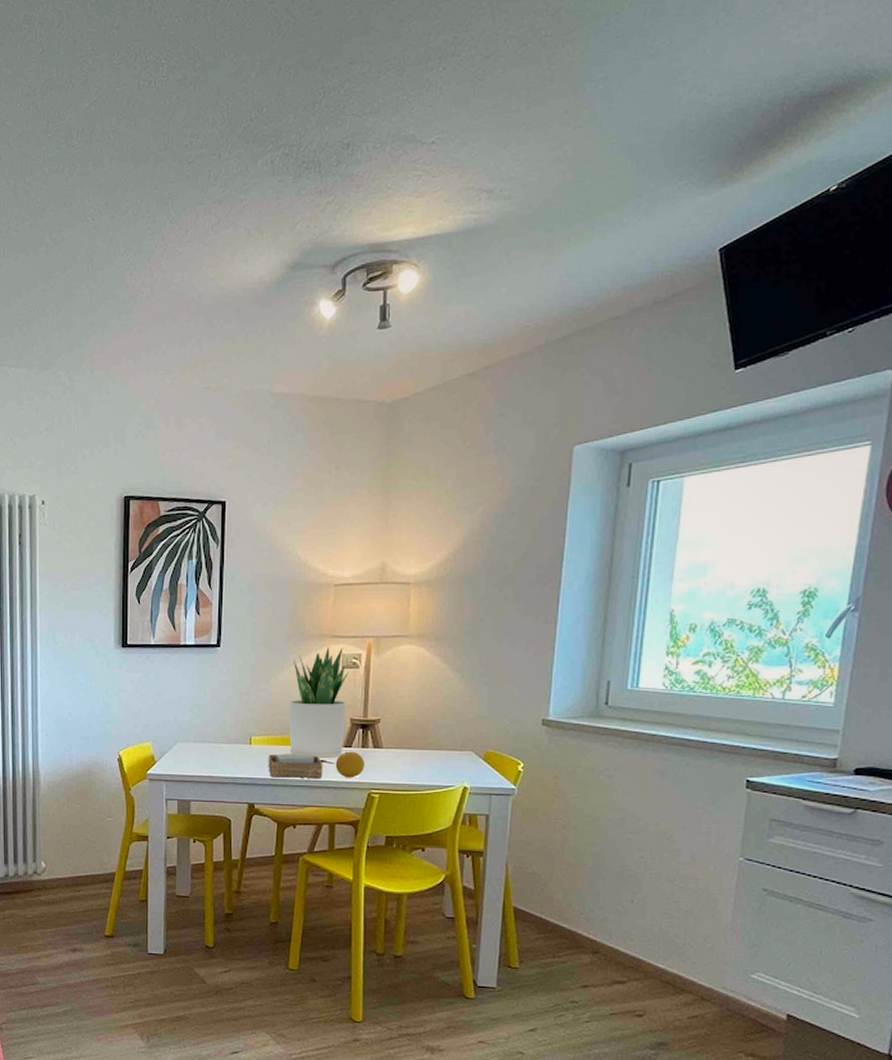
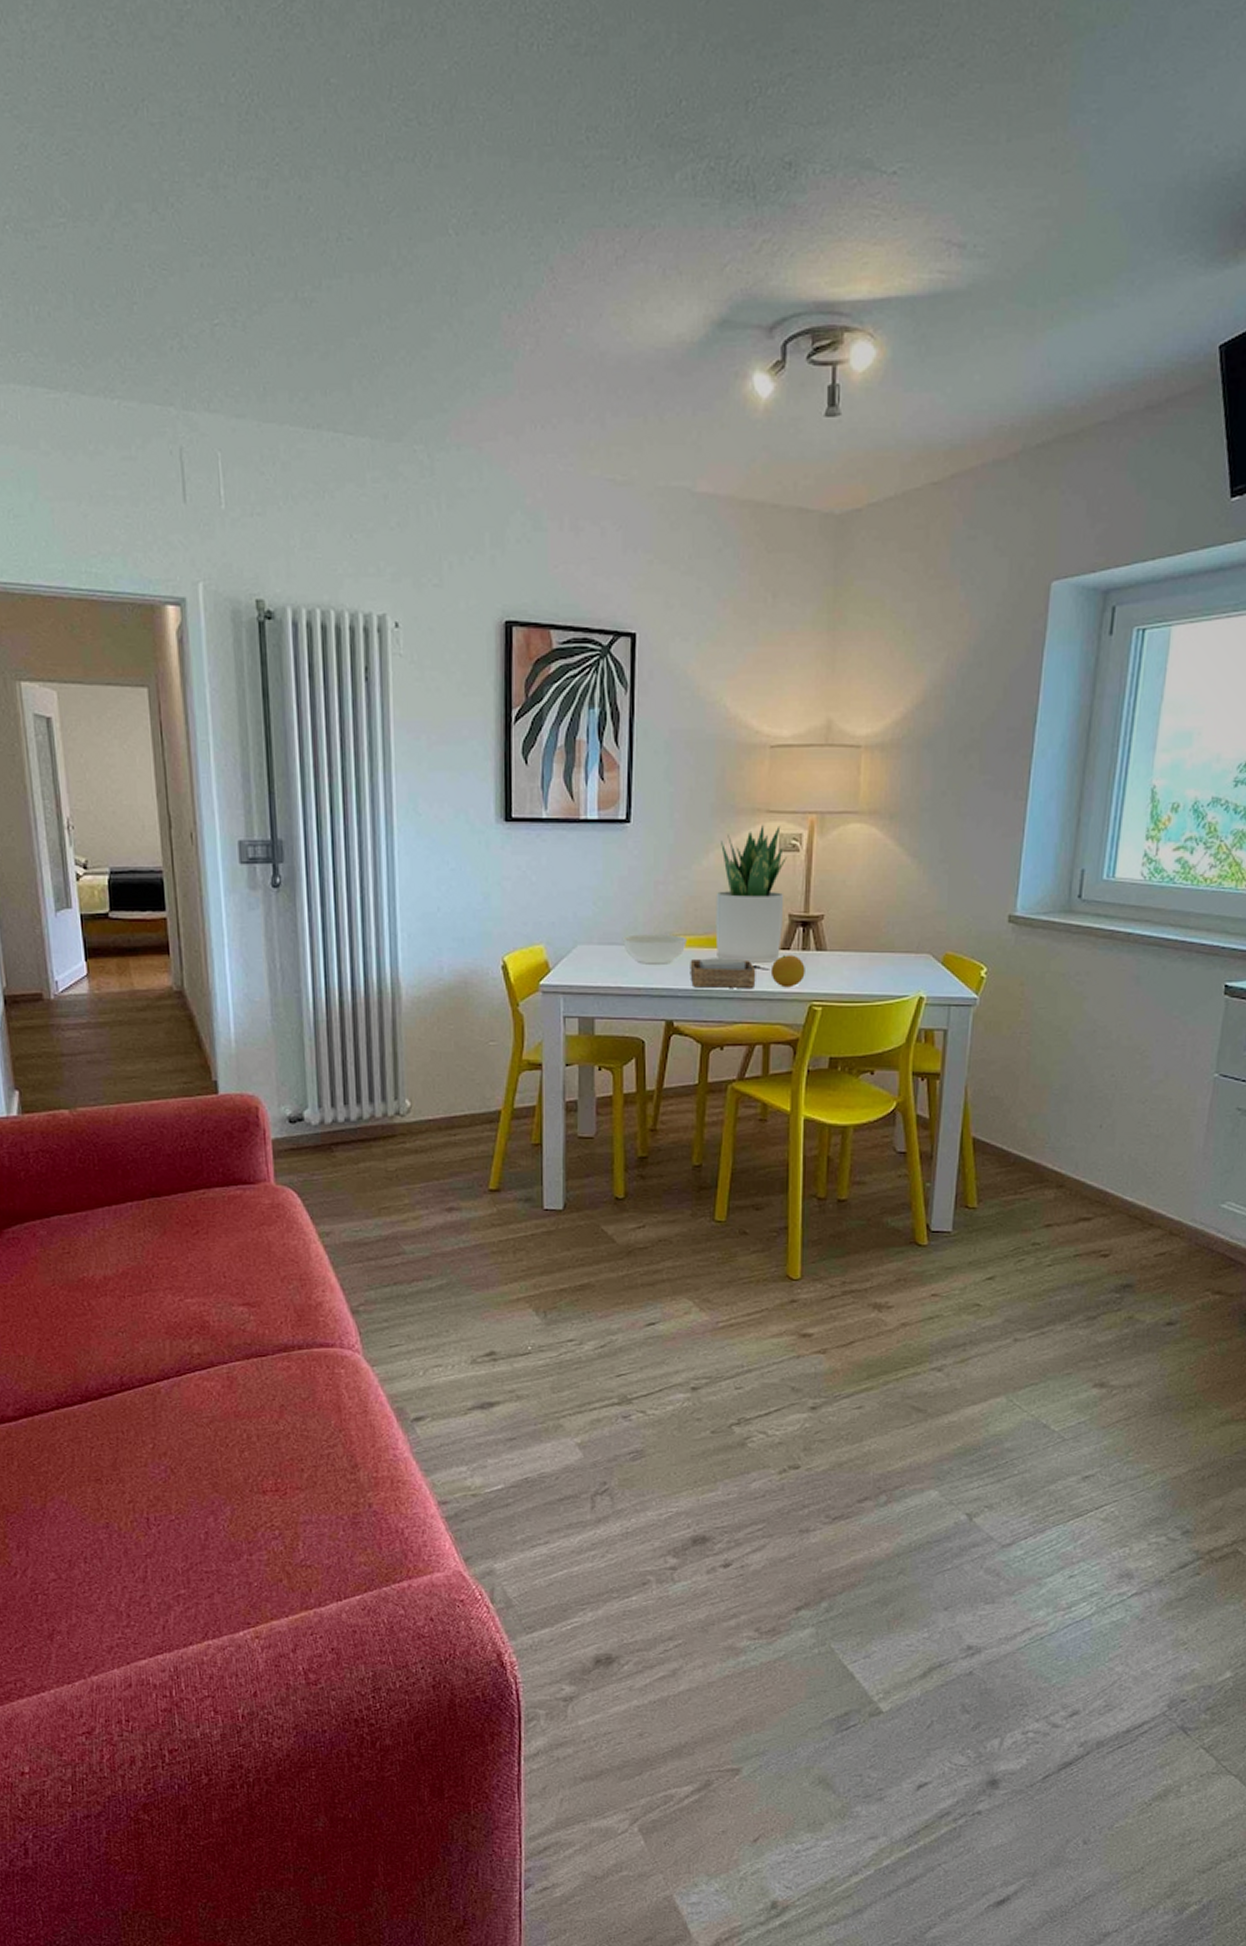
bowl: none [214,734,266,760] -> present [623,934,687,966]

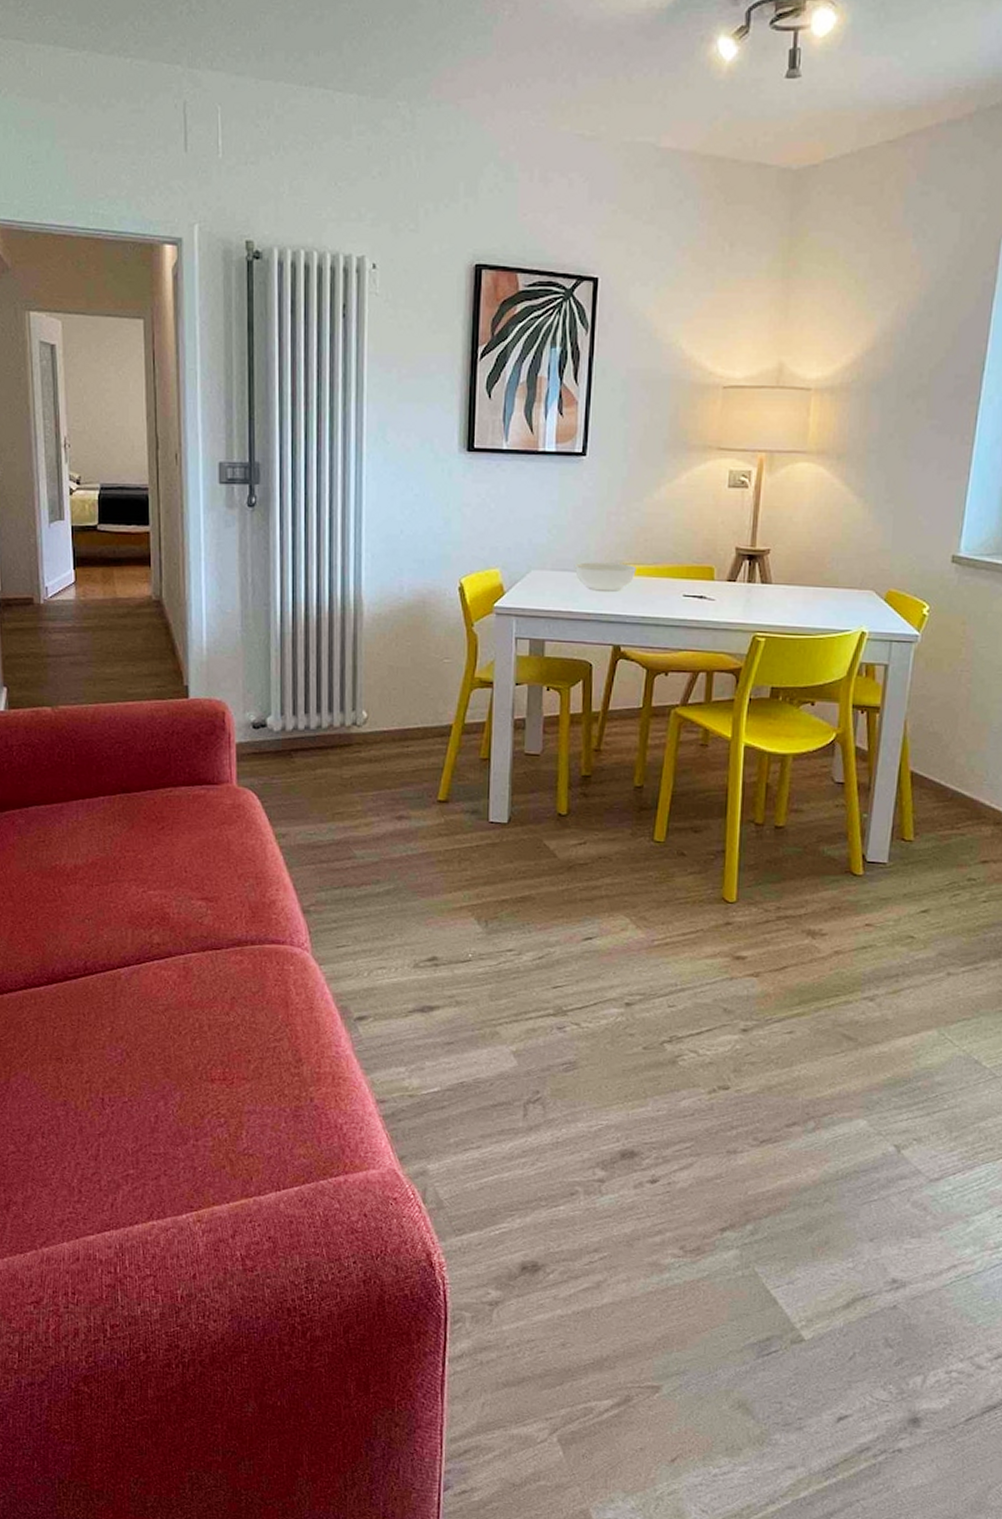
napkin holder: present [690,958,756,988] -> none [638,587,702,617]
planter: present [715,824,787,964] -> none [664,460,736,594]
fruit: present [770,954,805,988] -> none [716,586,750,618]

